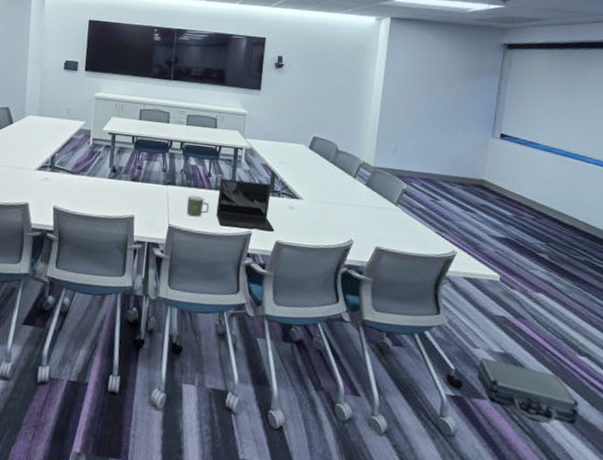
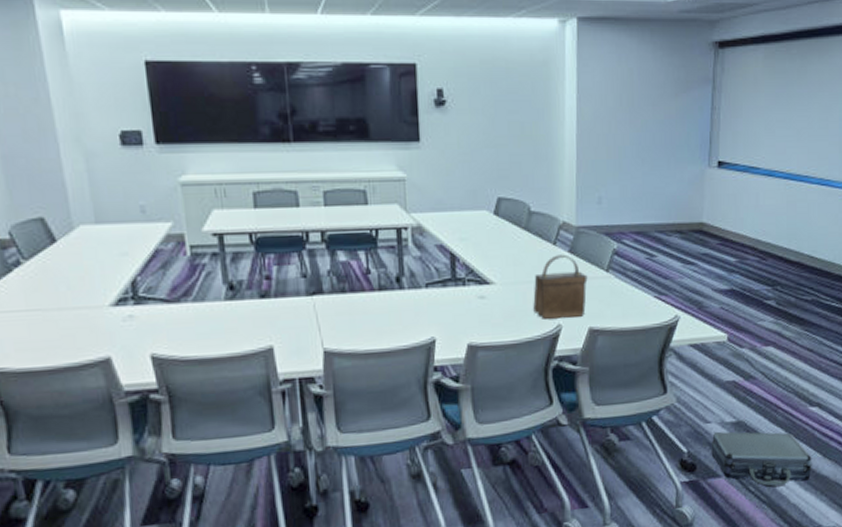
mug: present [186,195,210,217] -> none [343,303,376,333]
laptop: present [216,178,274,232] -> none [383,270,463,338]
handbag: none [331,186,379,237] -> present [533,254,588,319]

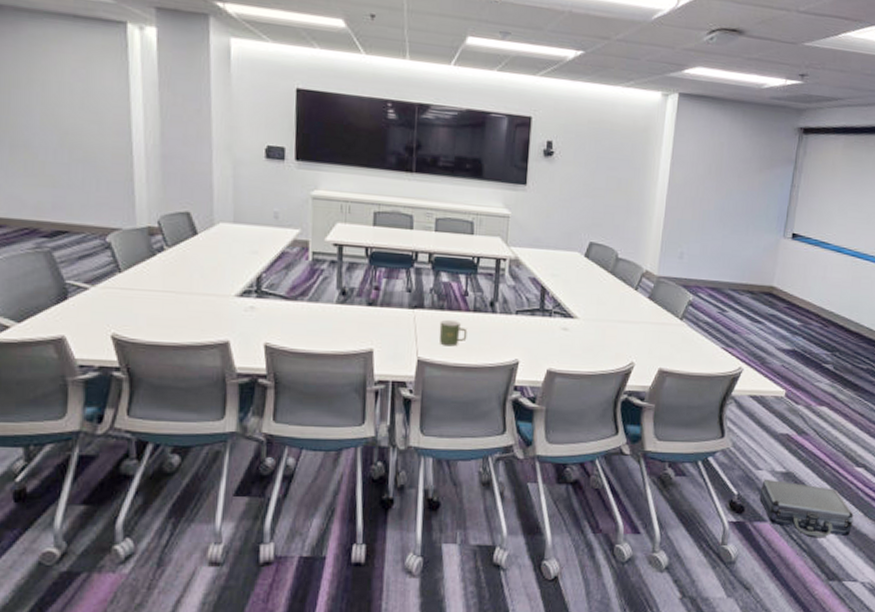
mug: none [343,303,376,333] -> present [439,320,468,347]
handbag: present [533,254,588,319] -> none [610,299,663,358]

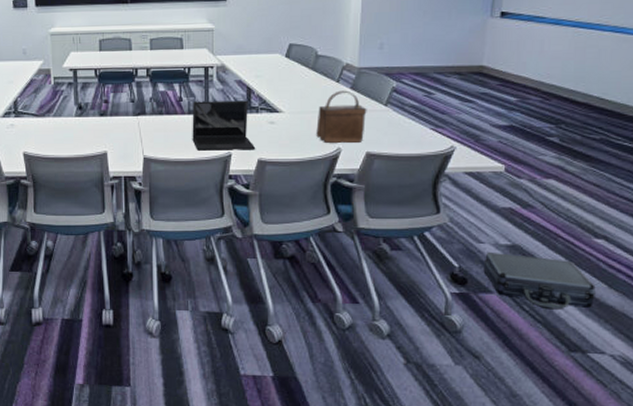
mug: present [439,320,468,347] -> none [160,123,184,145]
laptop: none [476,297,545,359] -> present [192,100,255,151]
handbag: none [610,299,663,358] -> present [316,90,367,143]

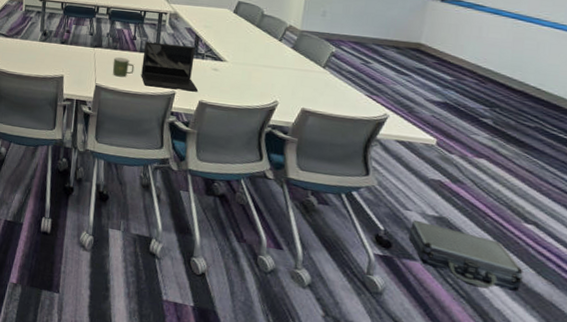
mug: none [160,123,184,145] -> present [112,57,135,78]
handbag: present [316,90,367,143] -> none [256,49,306,99]

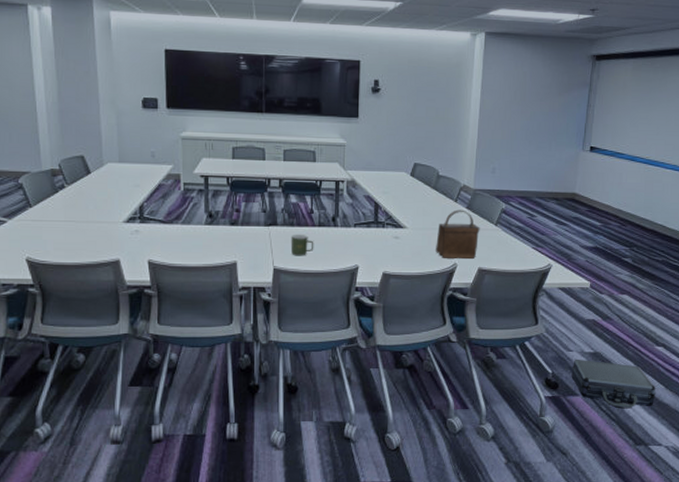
laptop: present [141,41,198,92] -> none [322,214,380,263]
handbag: none [256,49,306,99] -> present [436,209,480,259]

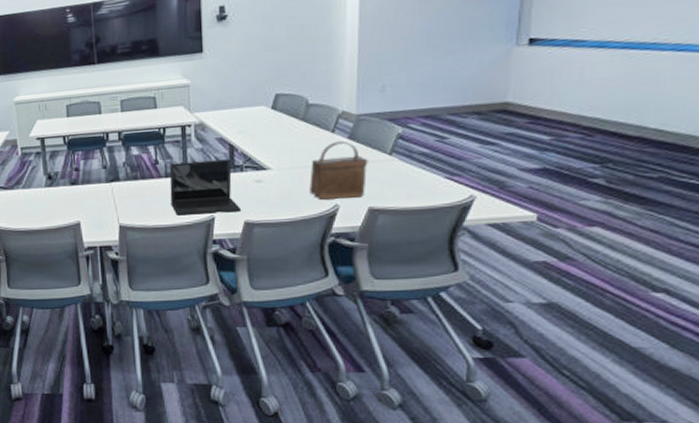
mug: present [290,235,314,256] -> none [135,188,162,211]
laptop: none [322,214,380,263] -> present [169,159,240,216]
briefcase: present [571,359,656,409] -> none [512,311,654,374]

